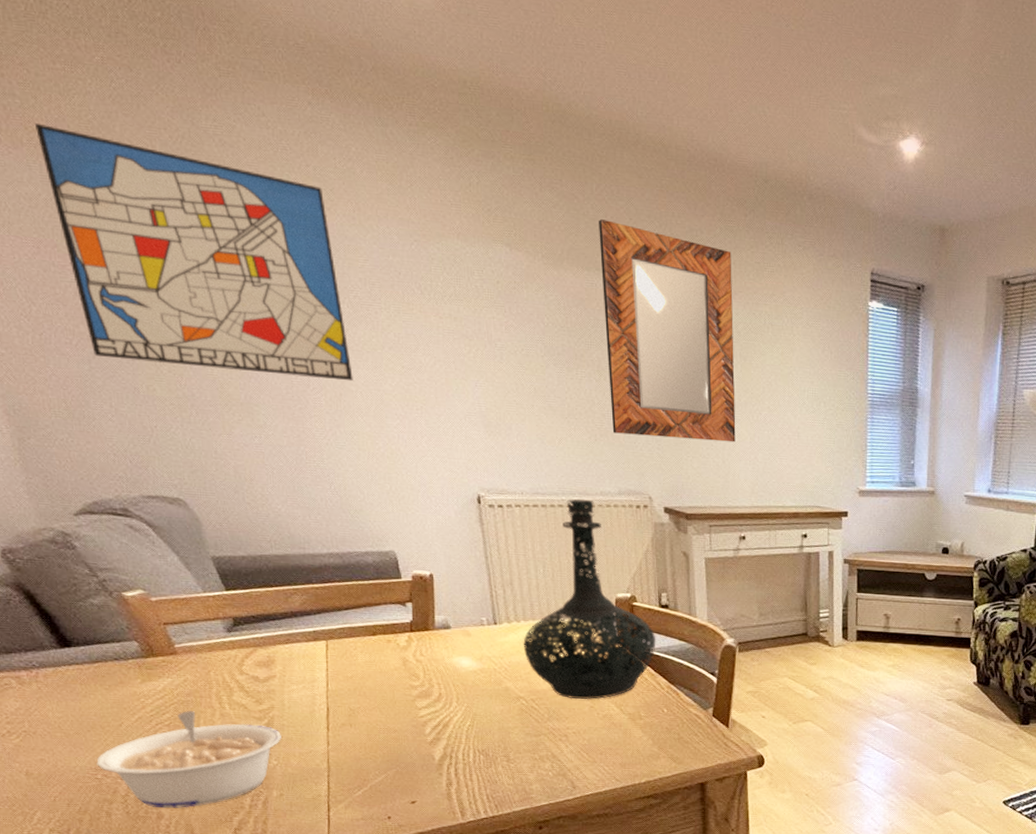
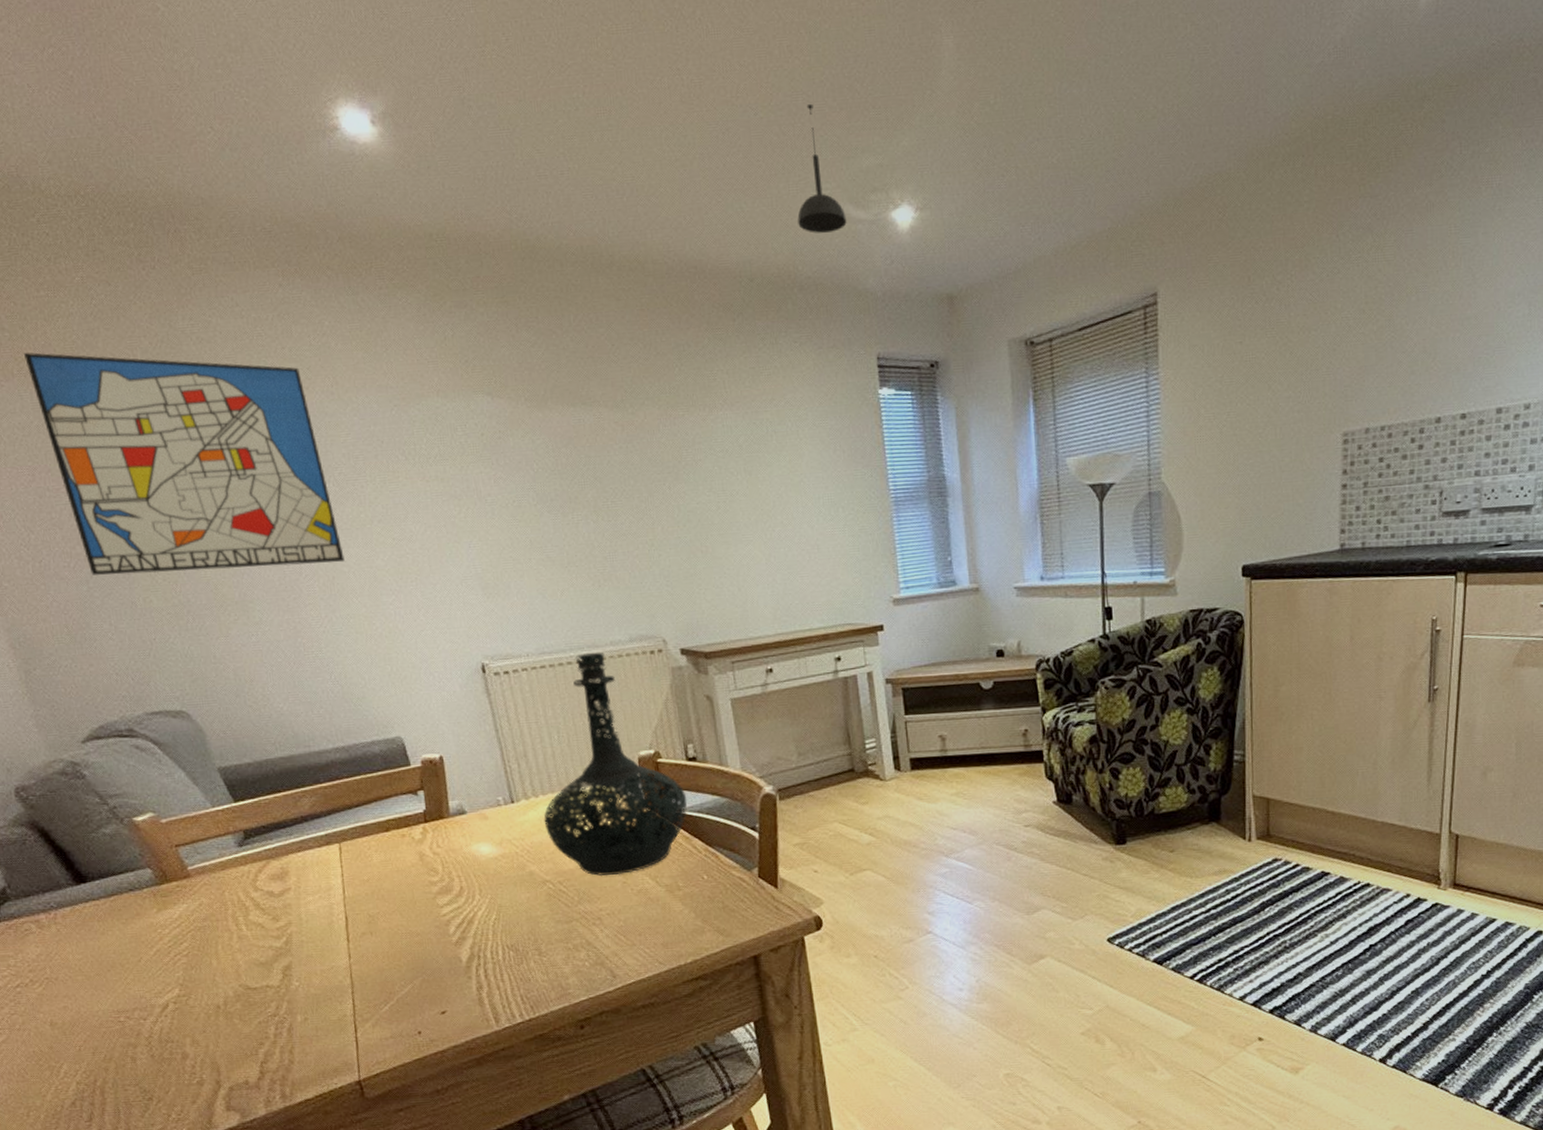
legume: present [96,711,282,808] -> none [118,937,302,1047]
home mirror: present [599,219,736,443] -> none [580,350,750,576]
pendant light: none [814,25,859,150] -> present [797,103,847,233]

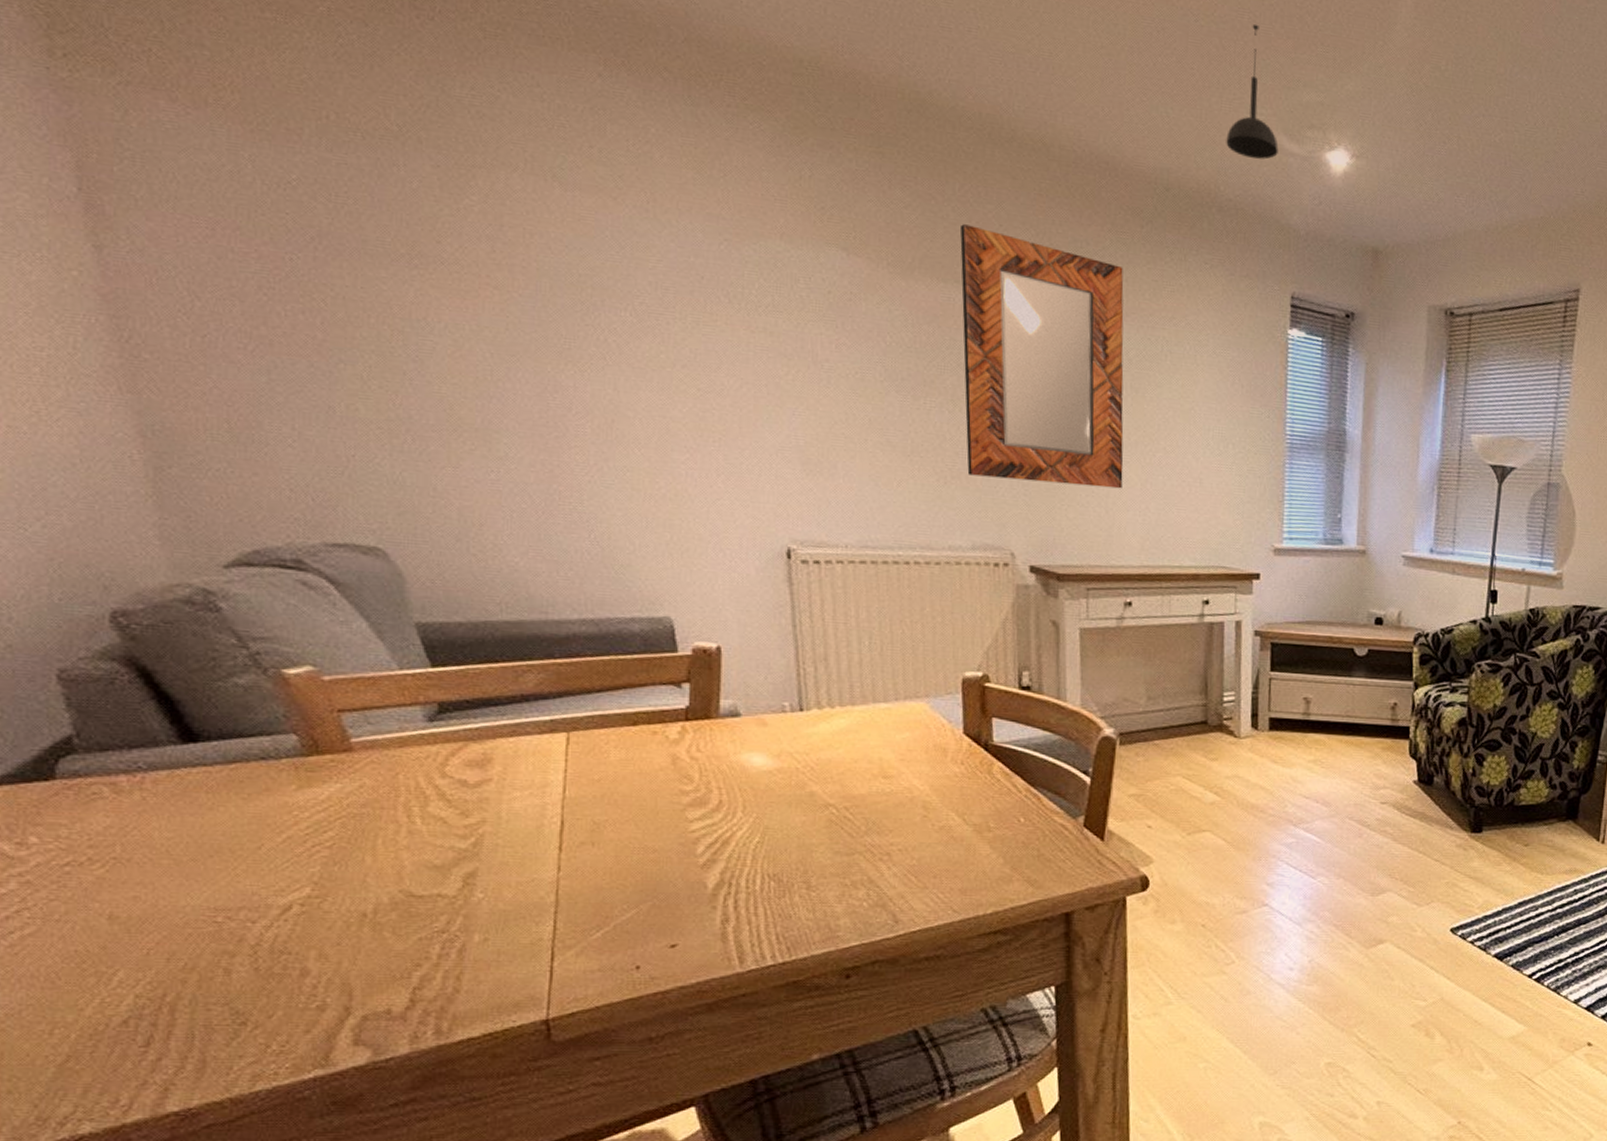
wall art: present [24,352,345,575] -> none [227,79,631,406]
bottle: present [544,653,688,876] -> none [837,554,1014,807]
home mirror: none [580,350,750,576] -> present [960,224,1124,489]

